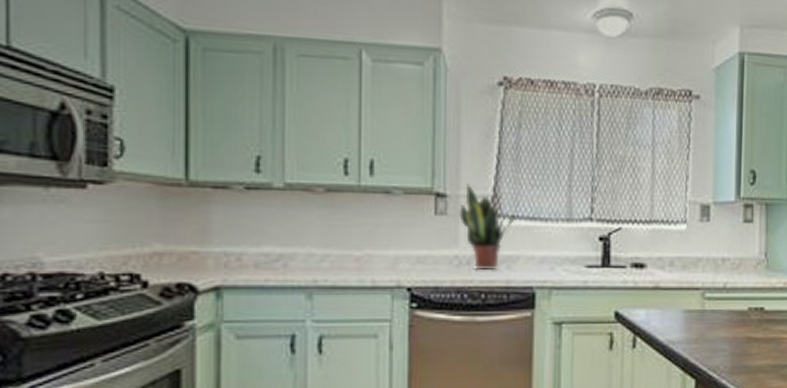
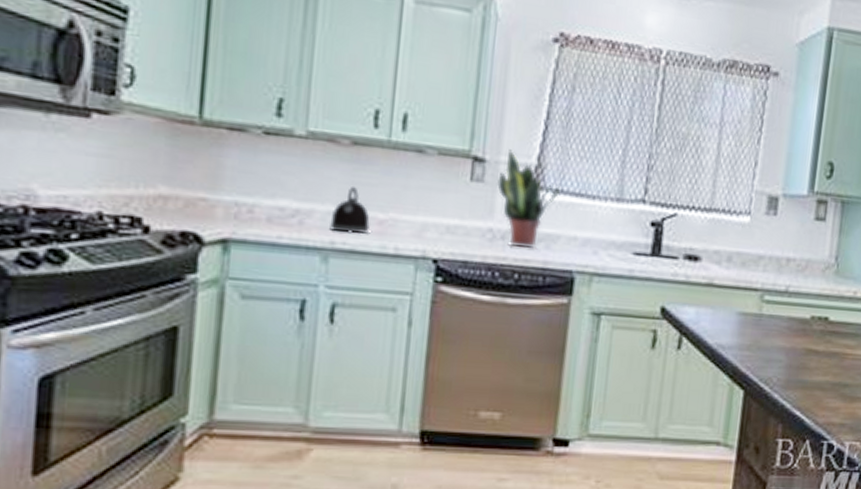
kettle: none [312,228,348,272] -> present [330,185,370,235]

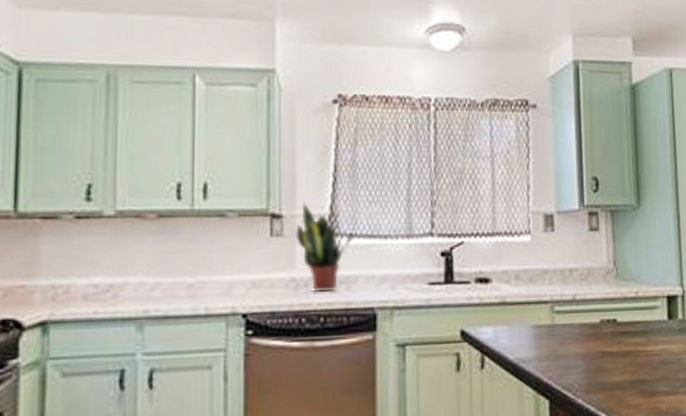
kettle: present [330,185,370,235] -> none [143,255,180,301]

